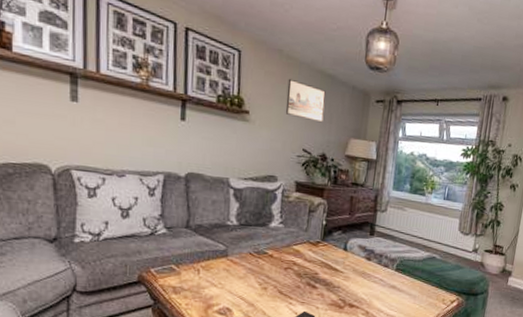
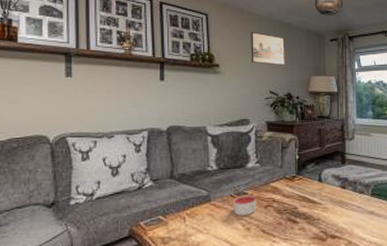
candle: none [251,254,277,275] -> present [233,195,257,216]

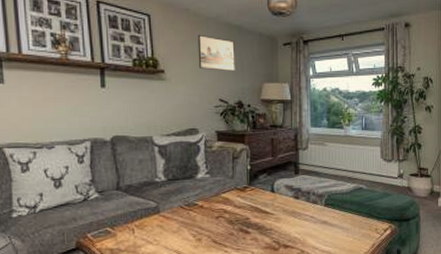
candle: present [233,195,257,216] -> none [183,206,208,227]

